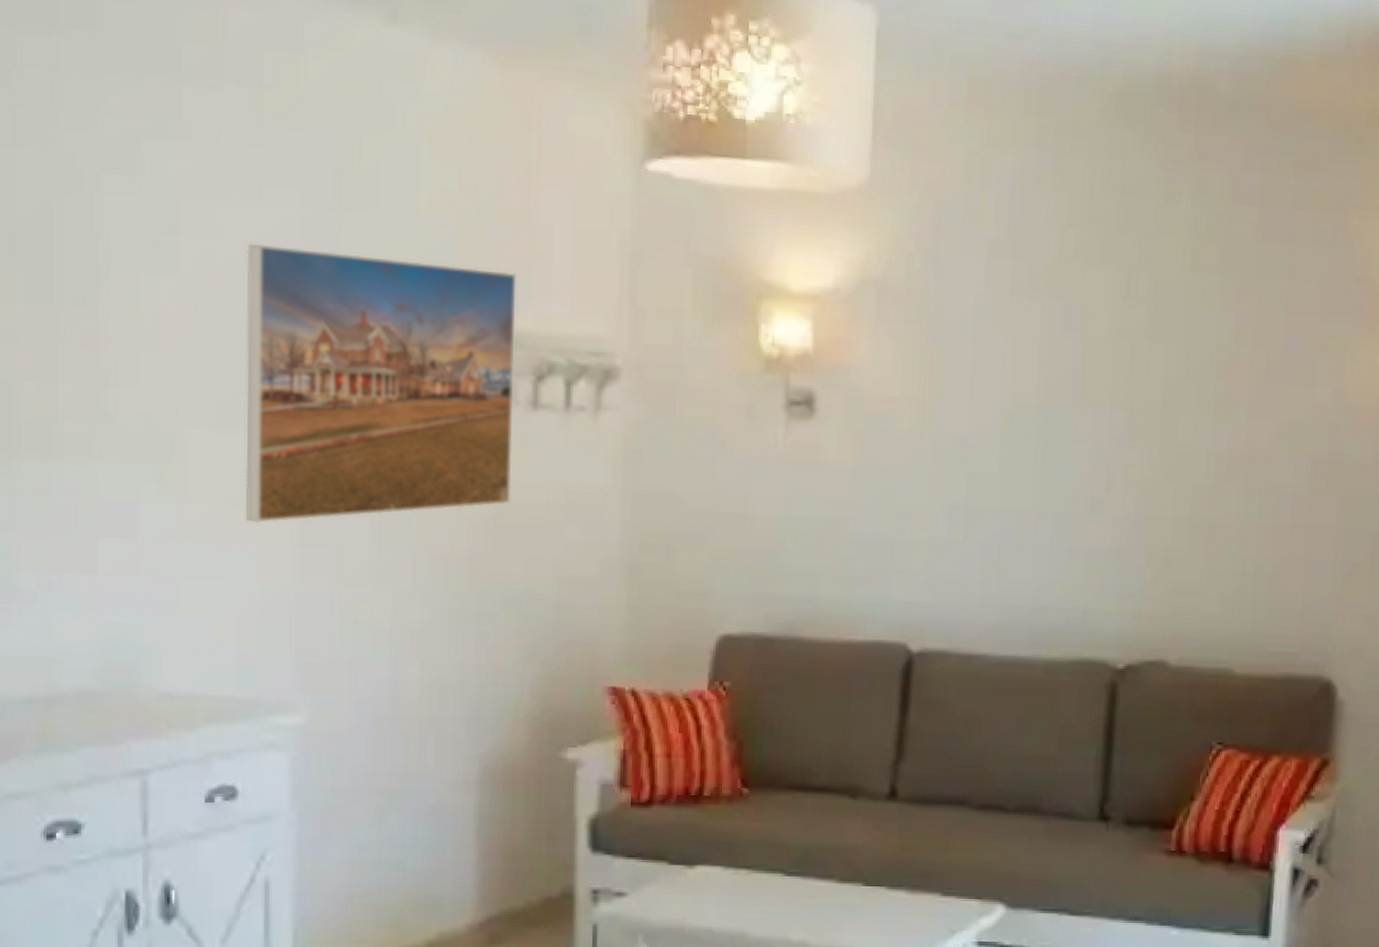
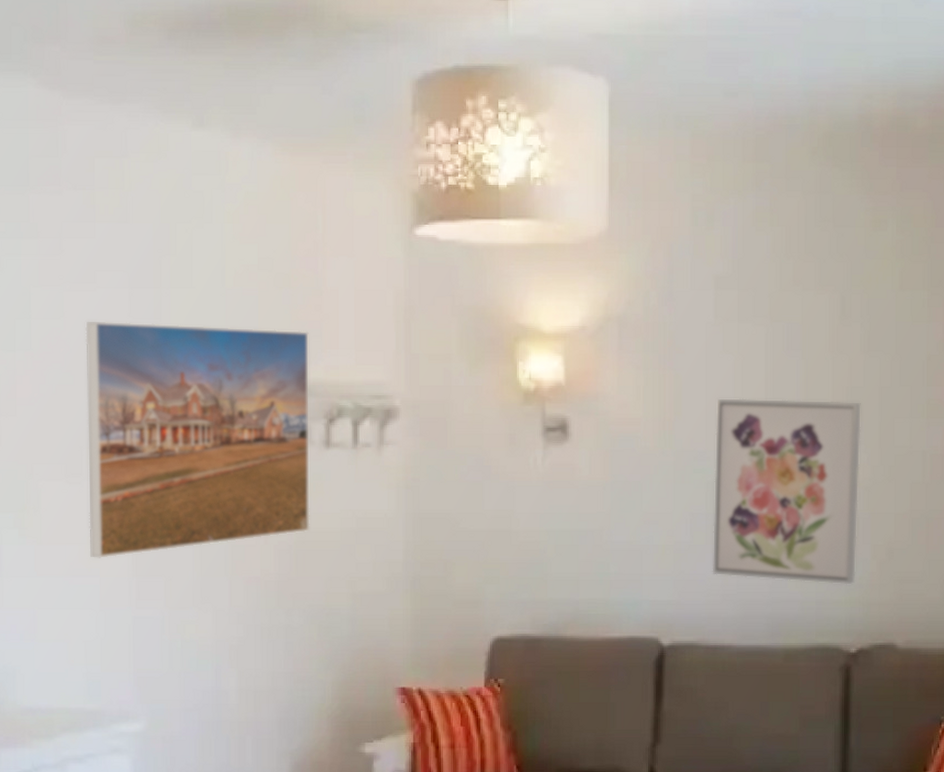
wall art: none [969,380,1143,594] -> present [712,398,861,585]

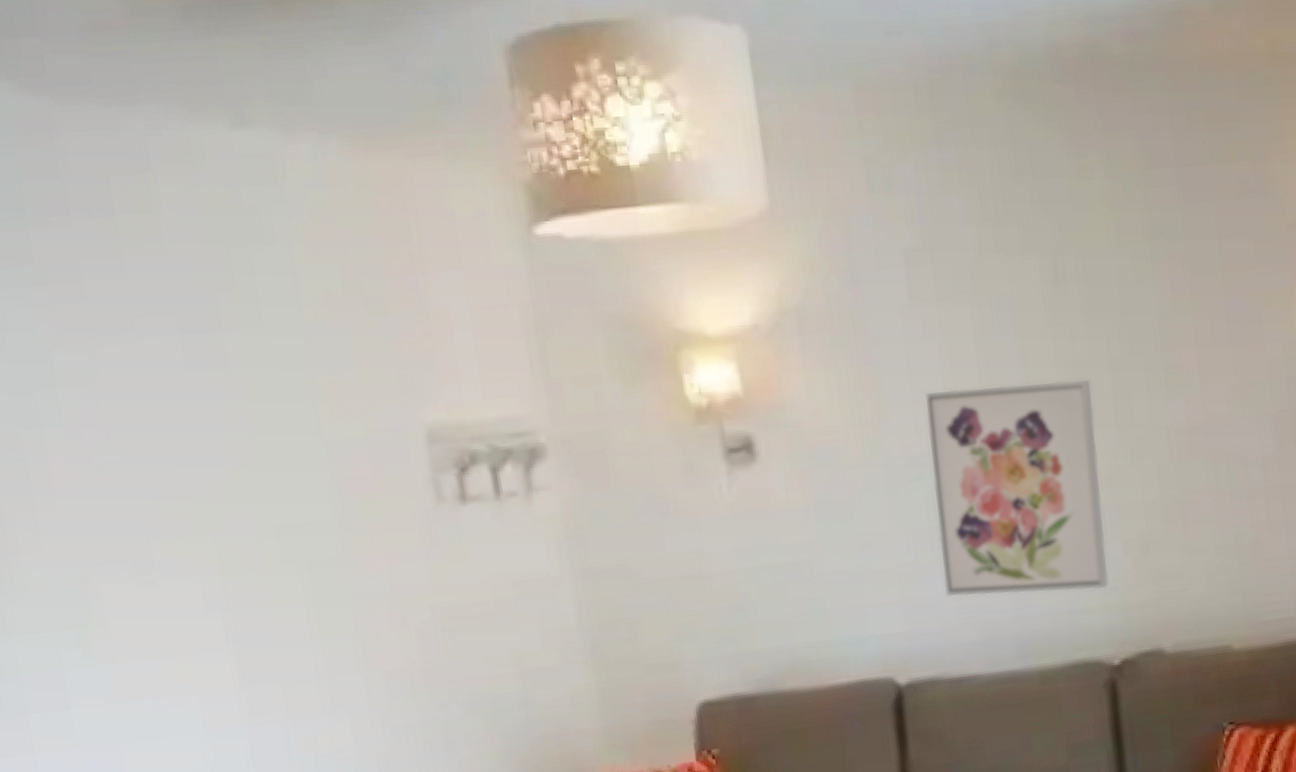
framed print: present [85,321,310,558] -> none [130,364,457,671]

